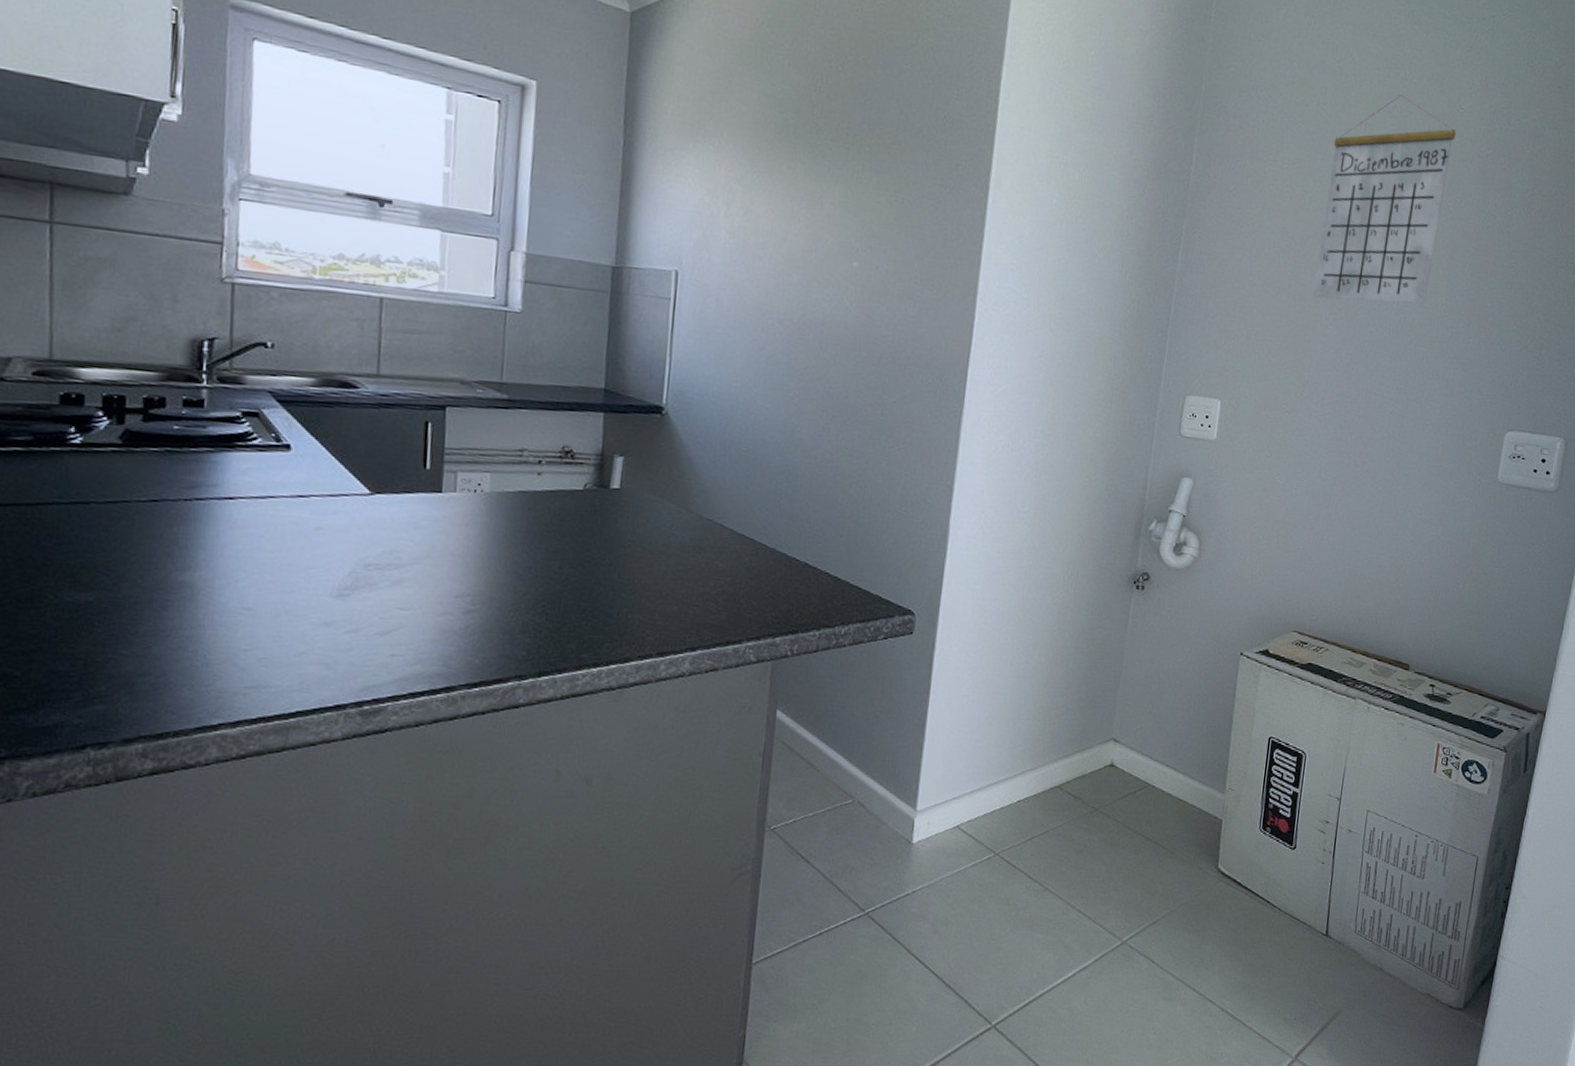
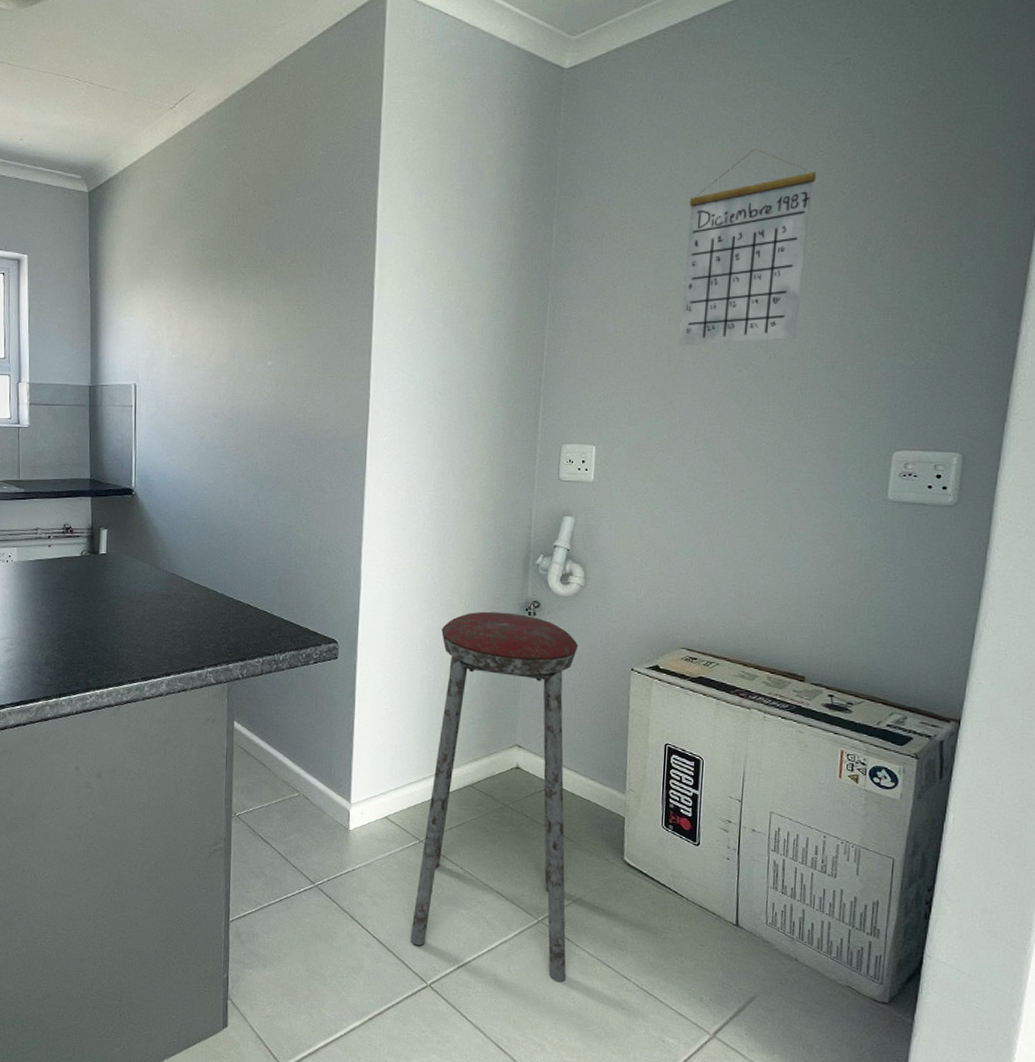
music stool: none [975,582,1188,1012] -> present [410,611,579,983]

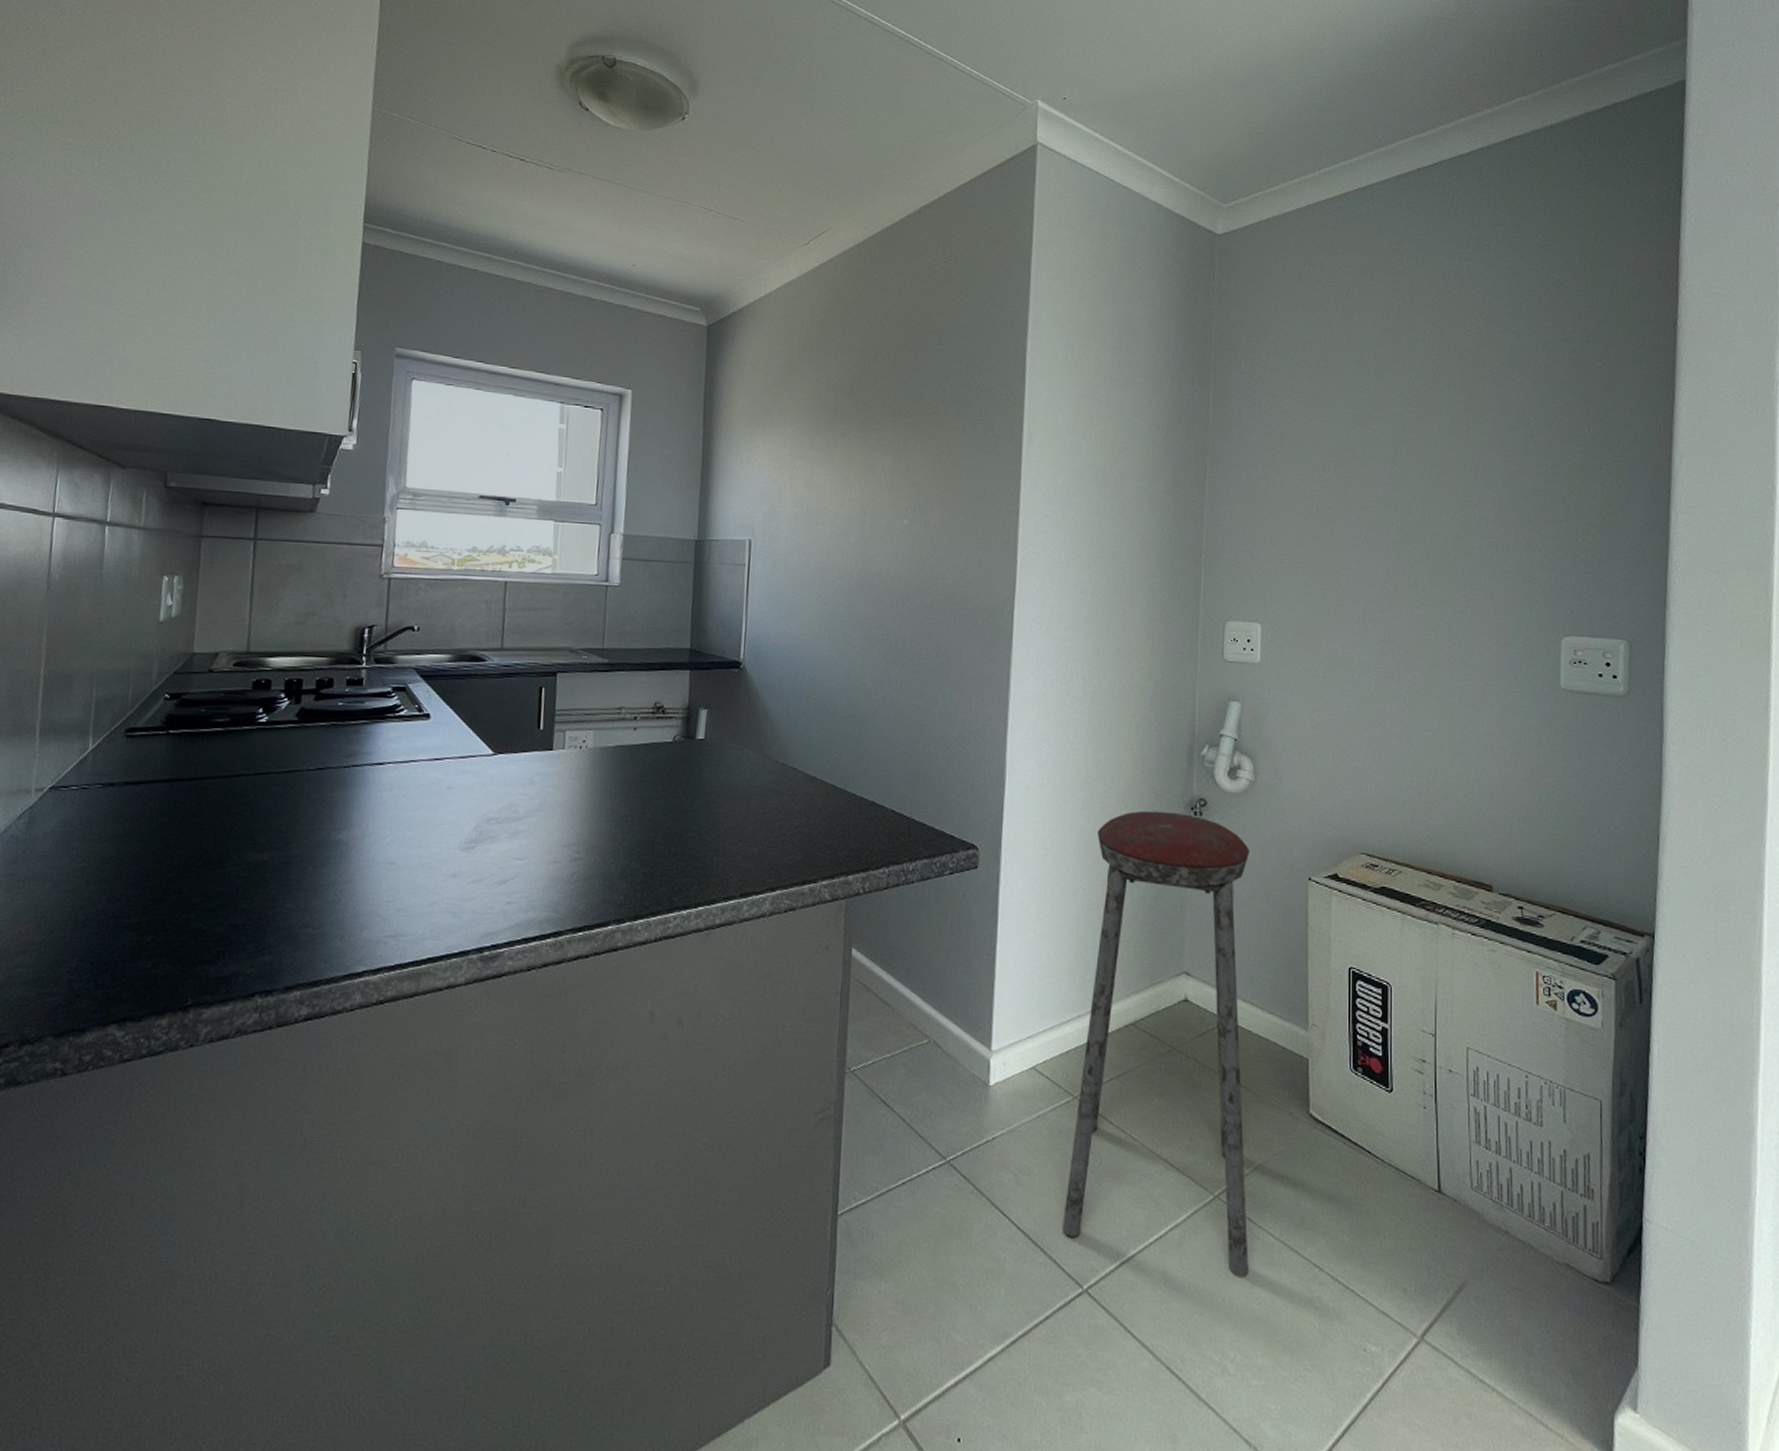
calendar: present [679,149,817,346] -> none [1342,325,1466,520]

